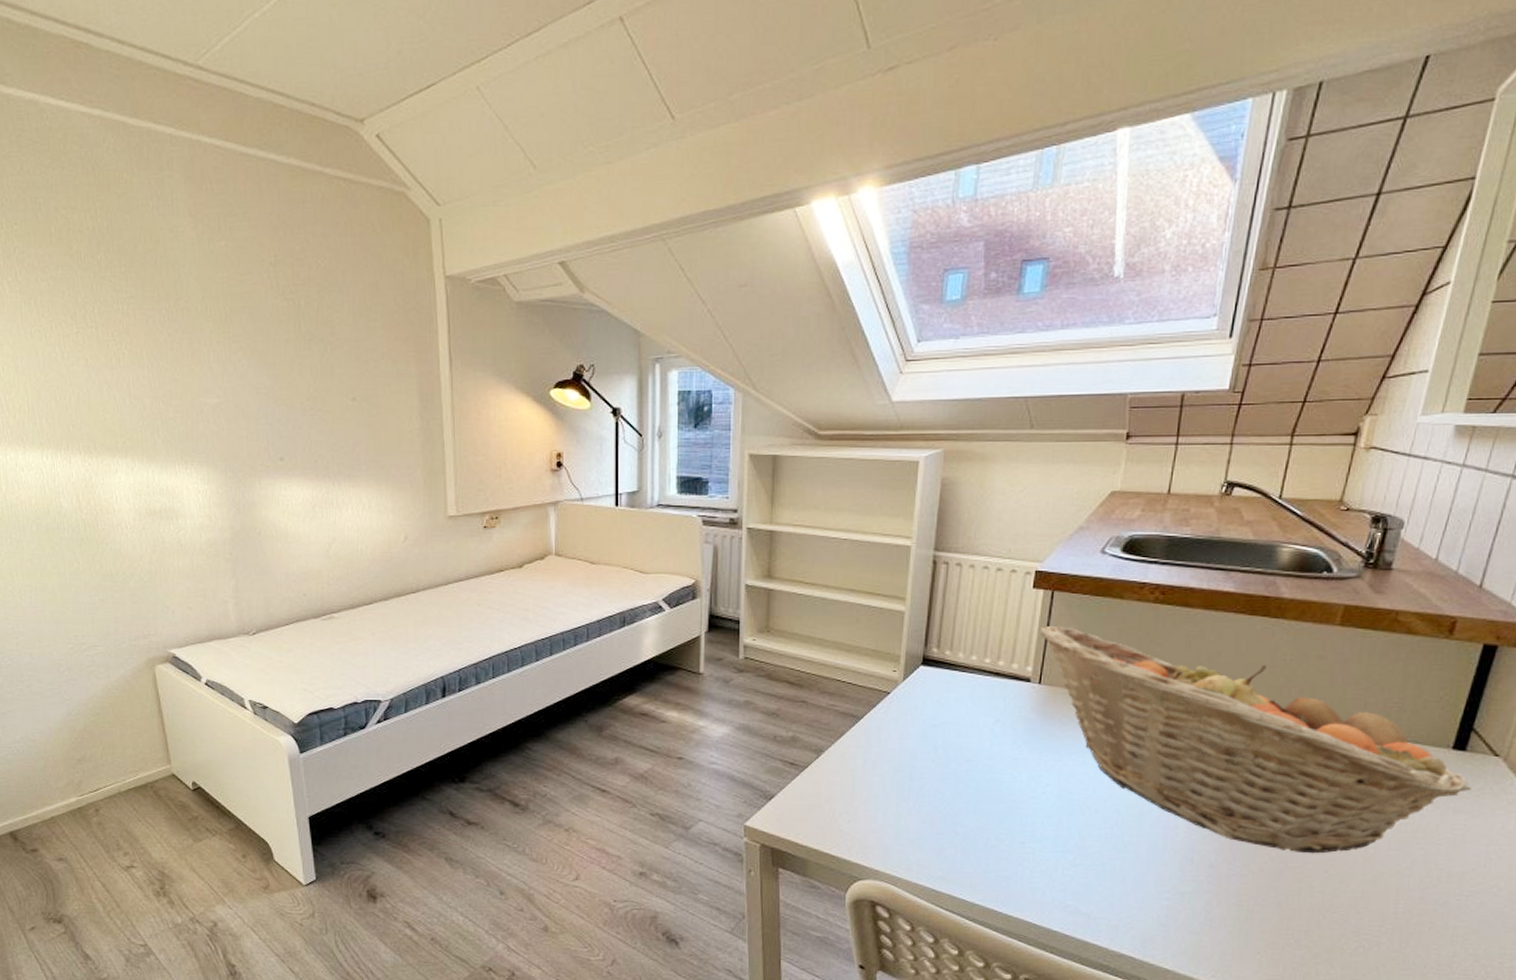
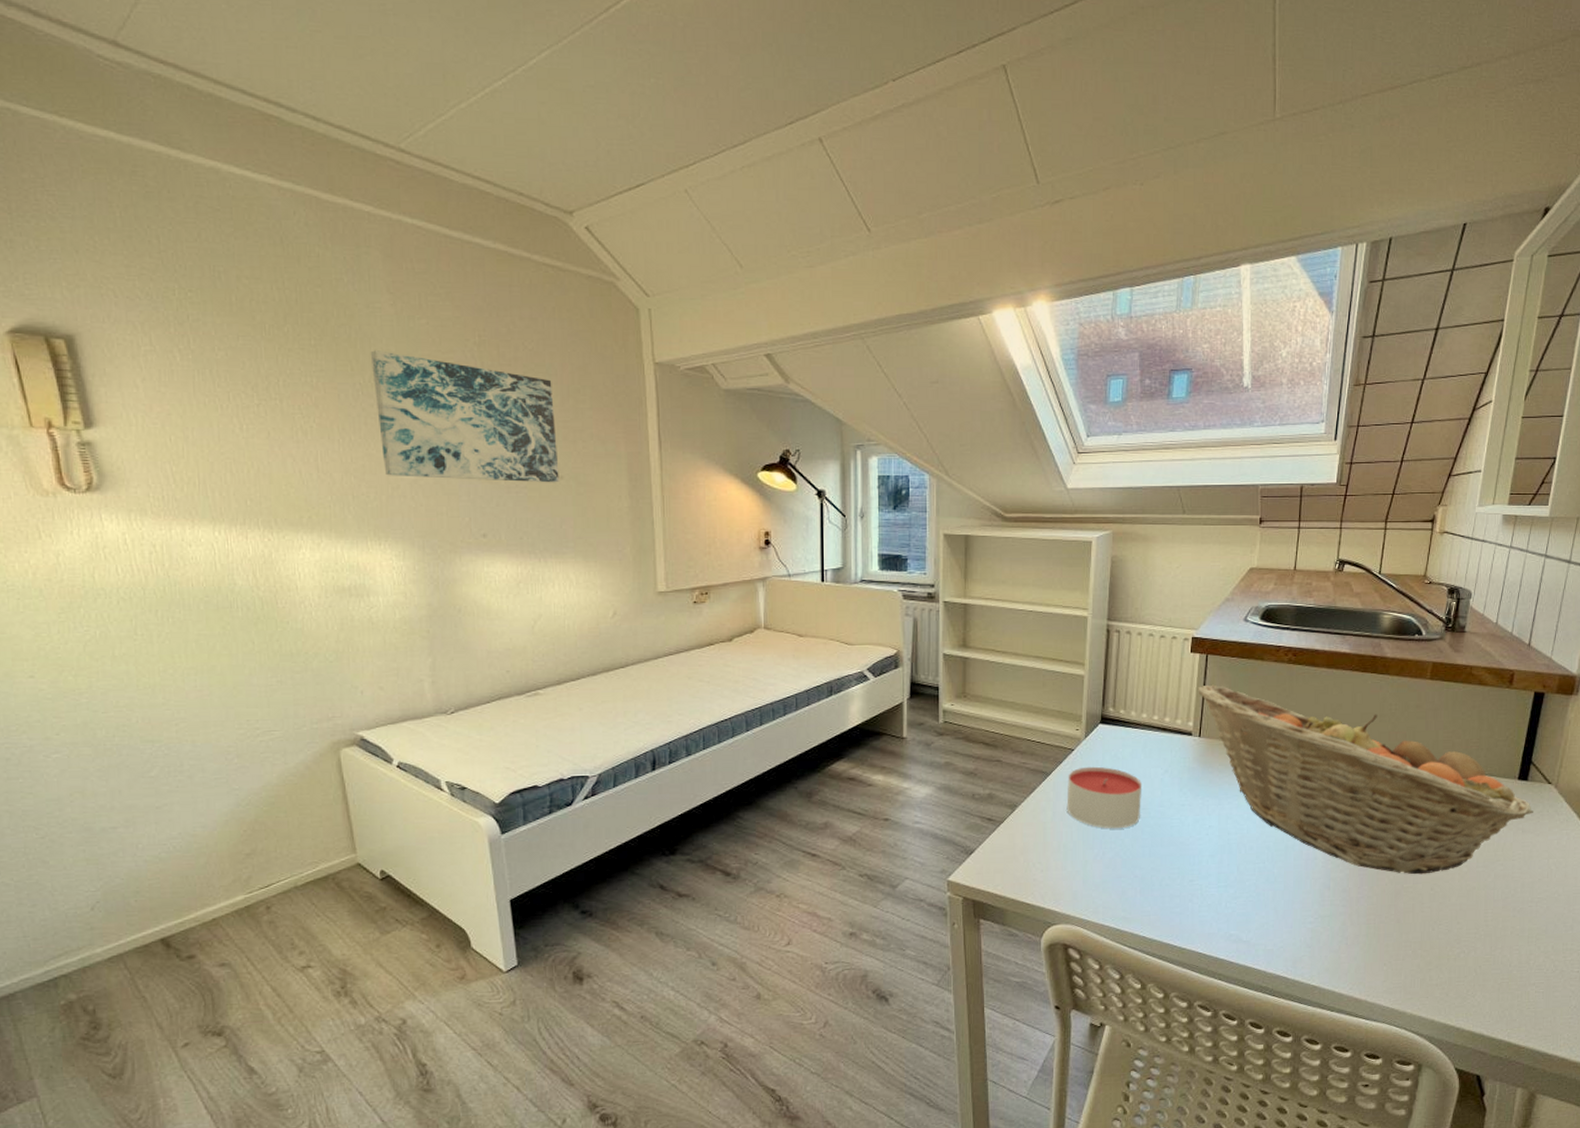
wall art: none [174,275,352,405] -> present [370,350,559,483]
candle: none [879,712,969,782] -> present [1066,766,1143,829]

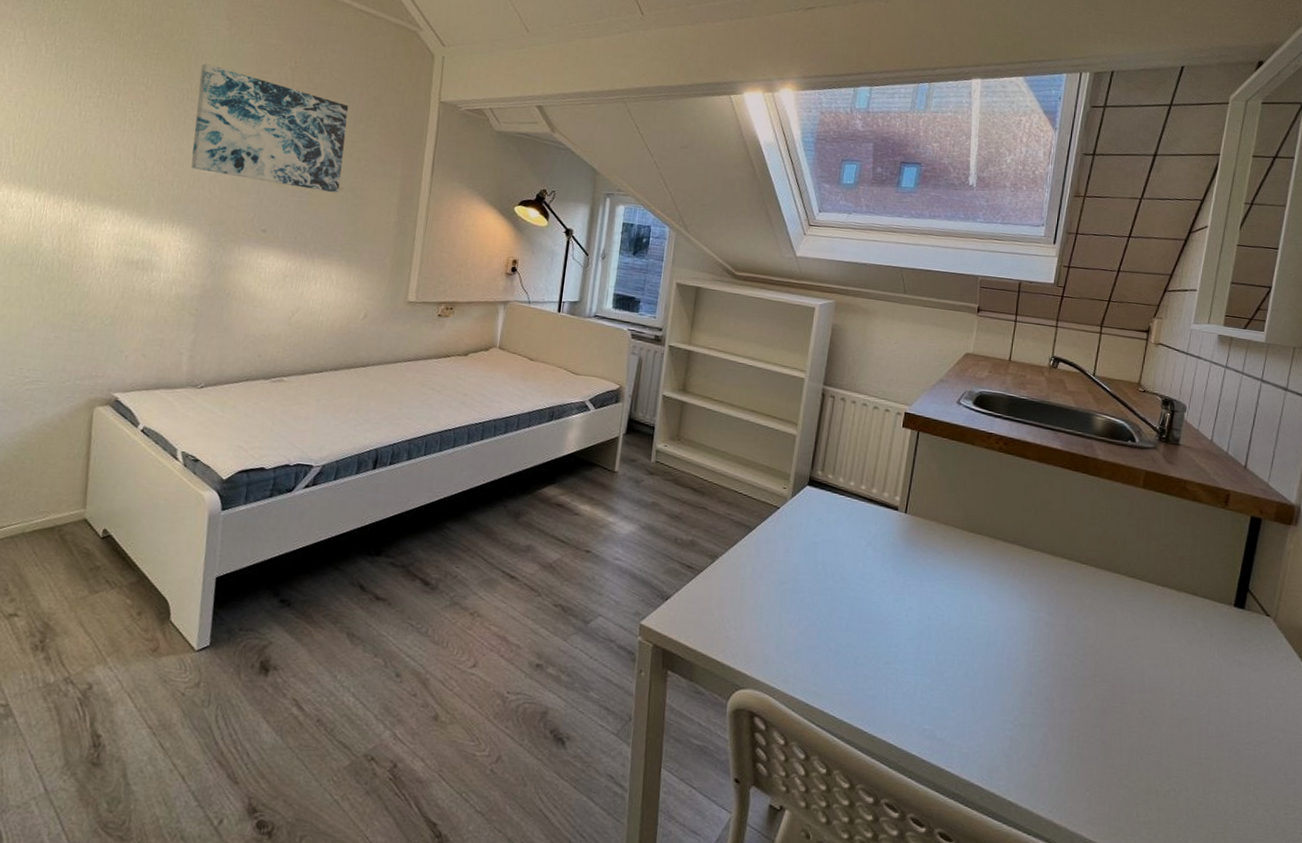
candle: present [1066,766,1143,829] -> none [766,527,845,596]
fruit basket: present [1198,684,1533,875] -> none [907,461,1251,695]

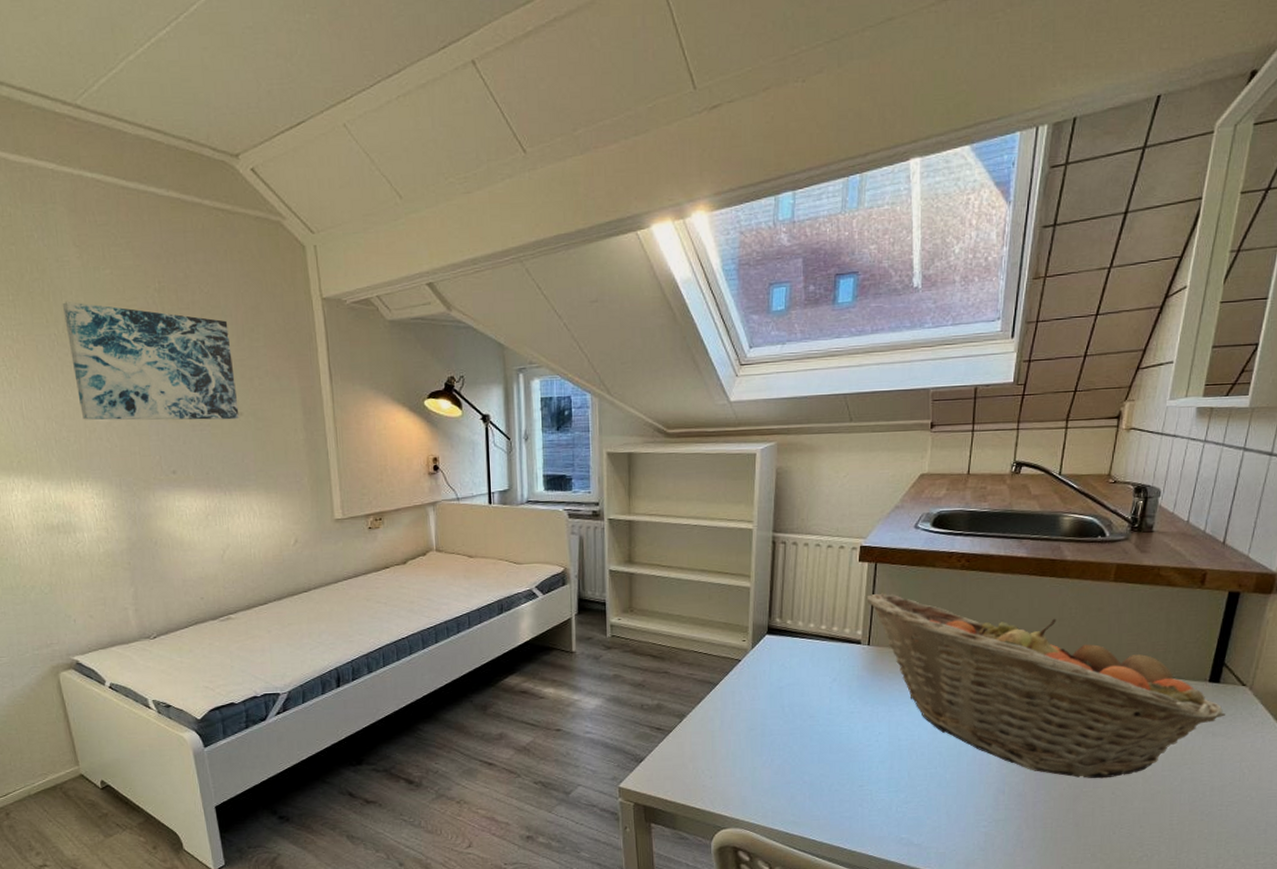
fruit basket: none [907,461,1251,695] -> present [866,593,1225,779]

